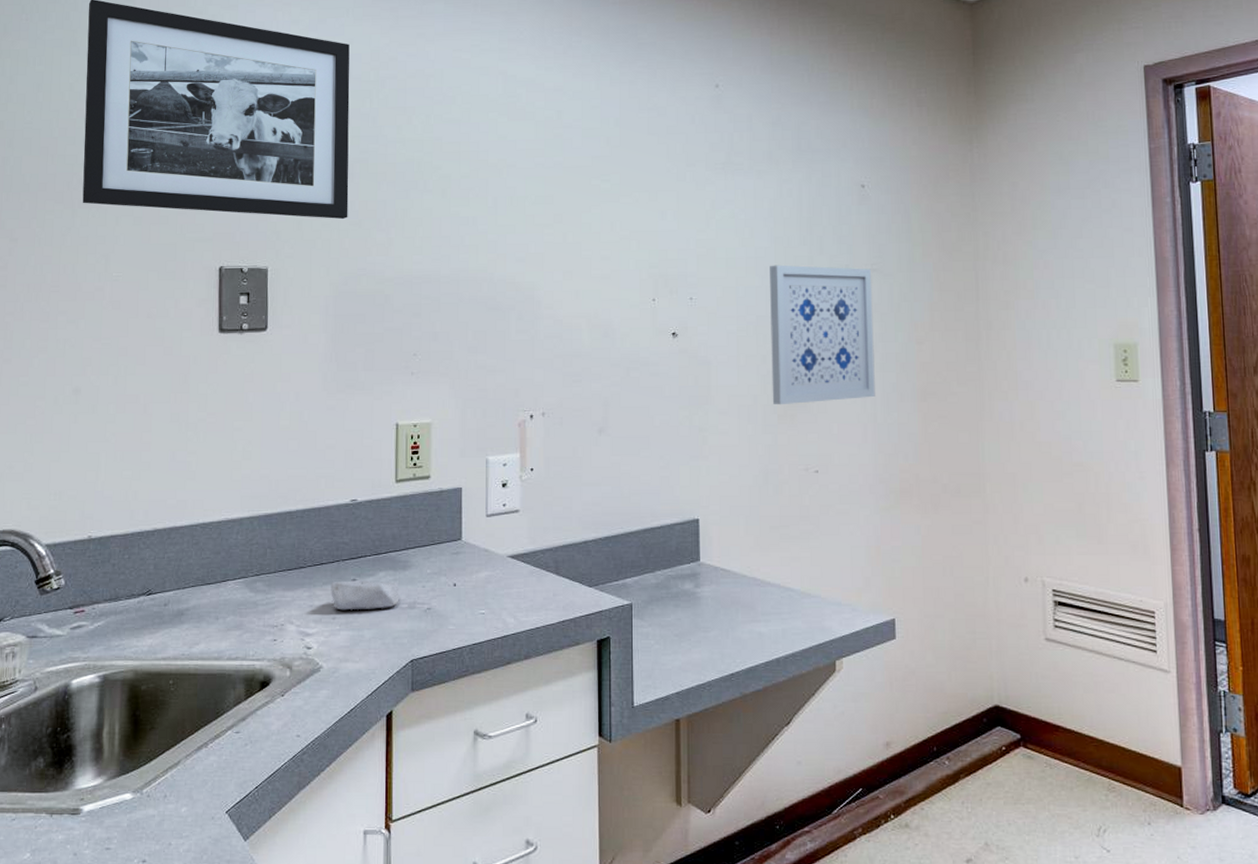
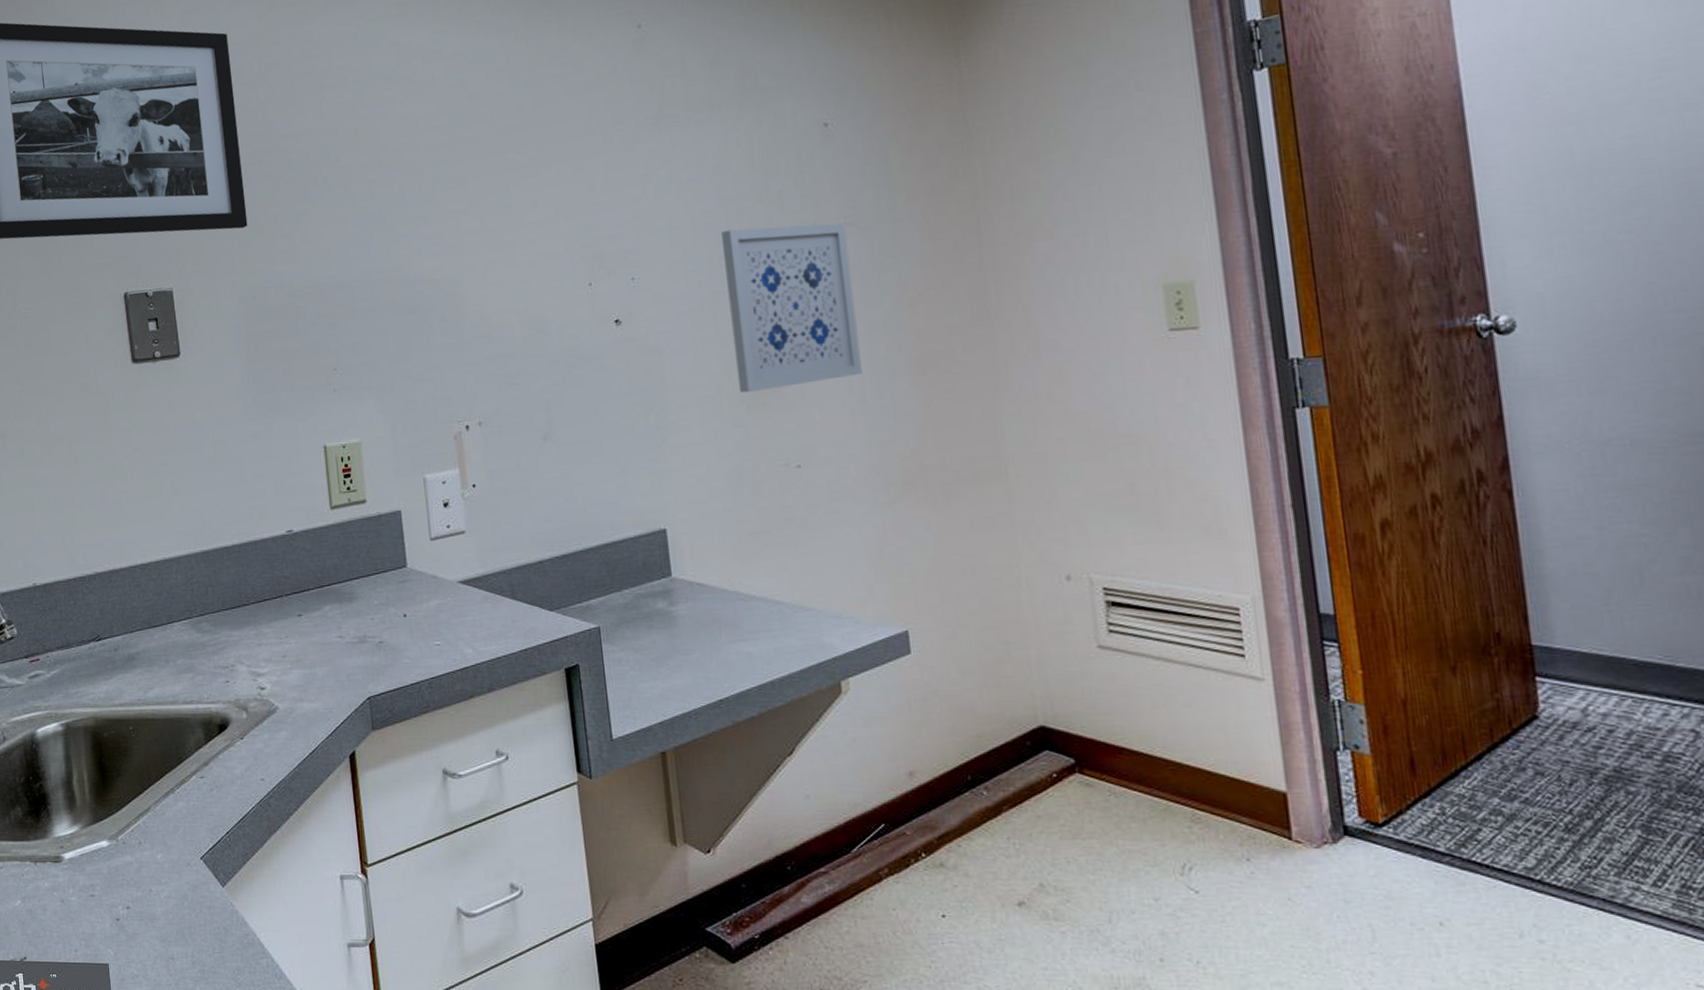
soap bar: present [331,582,399,611] -> none [276,615,349,648]

